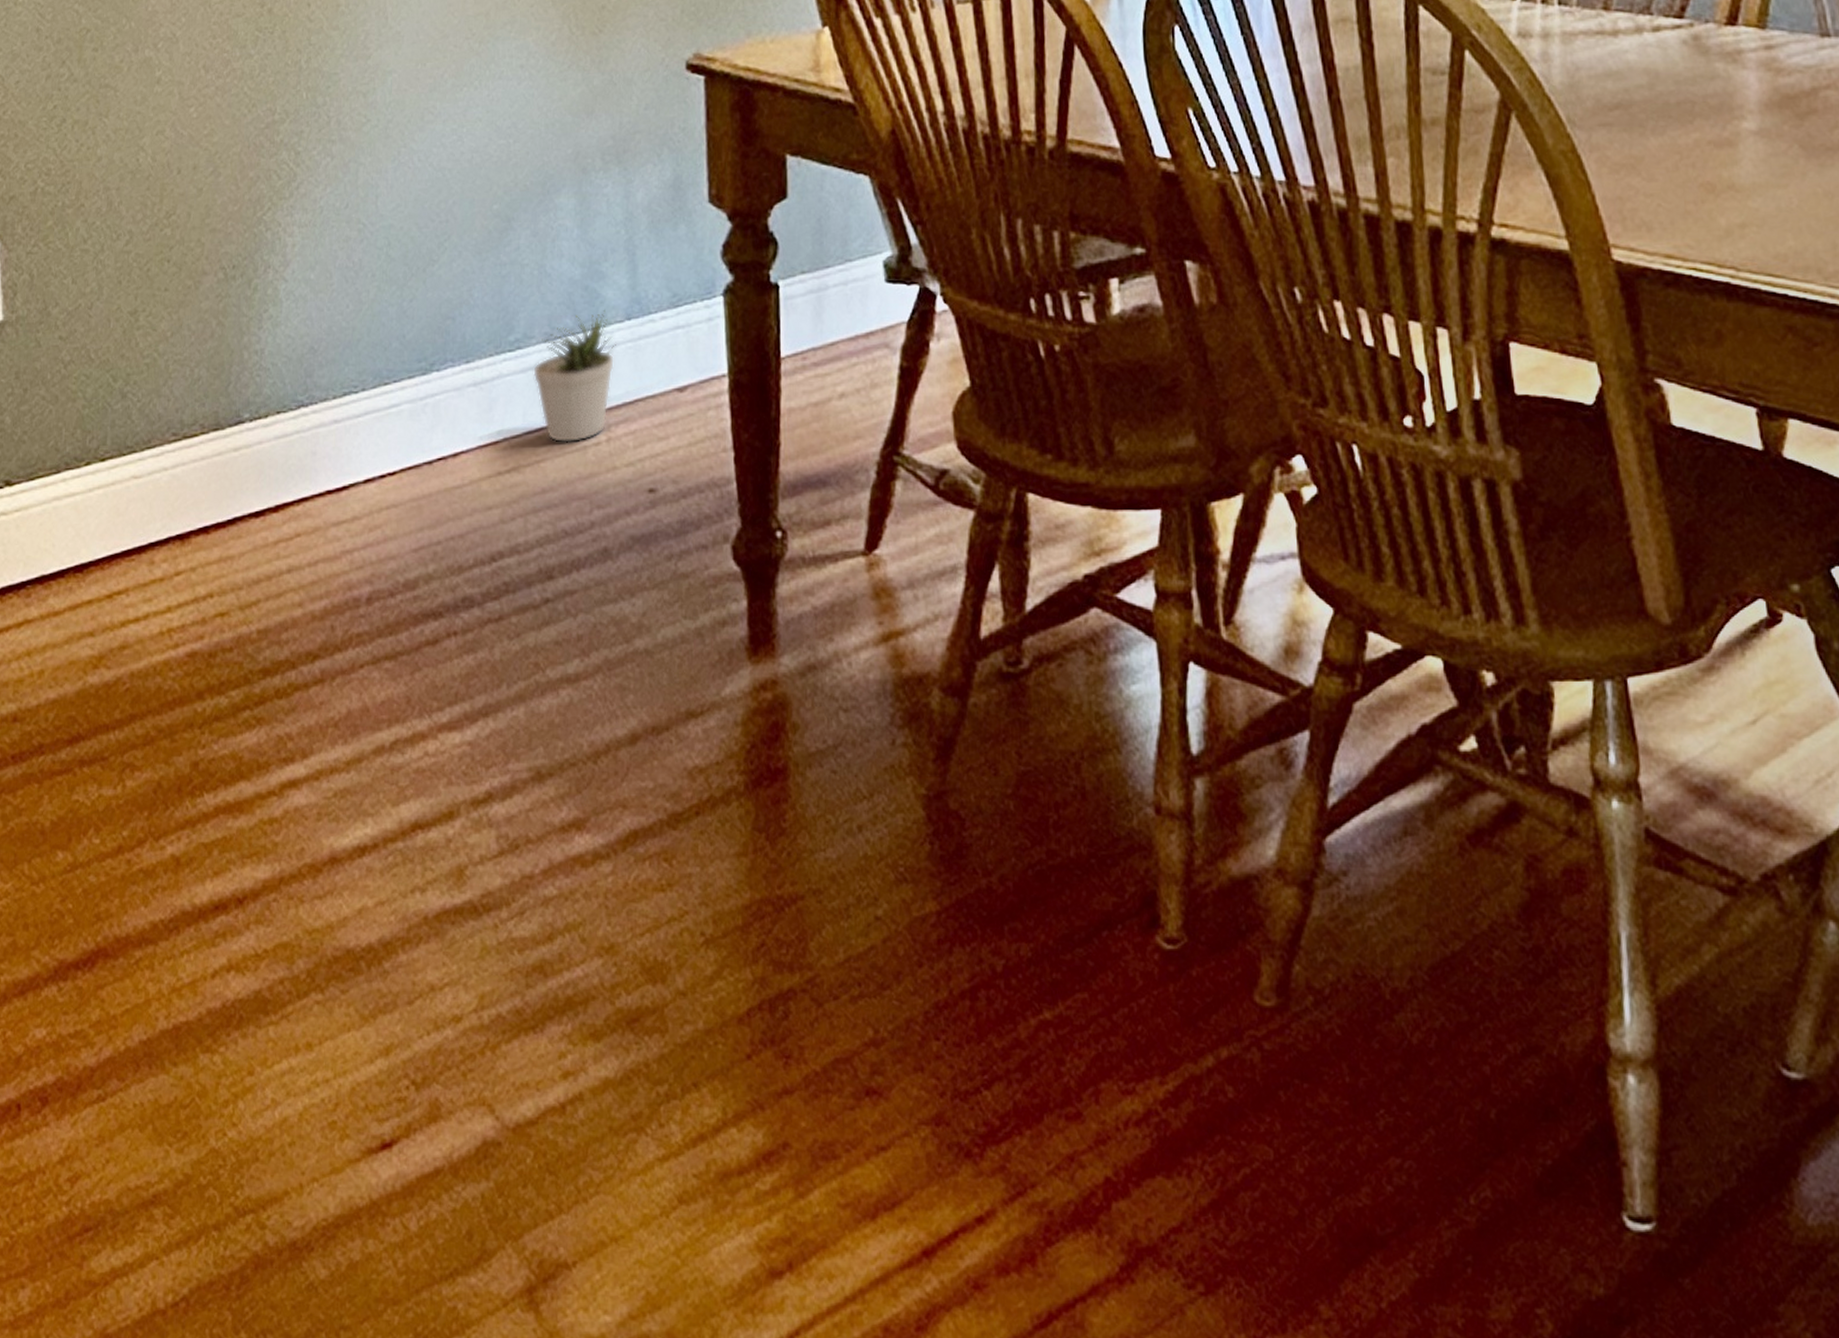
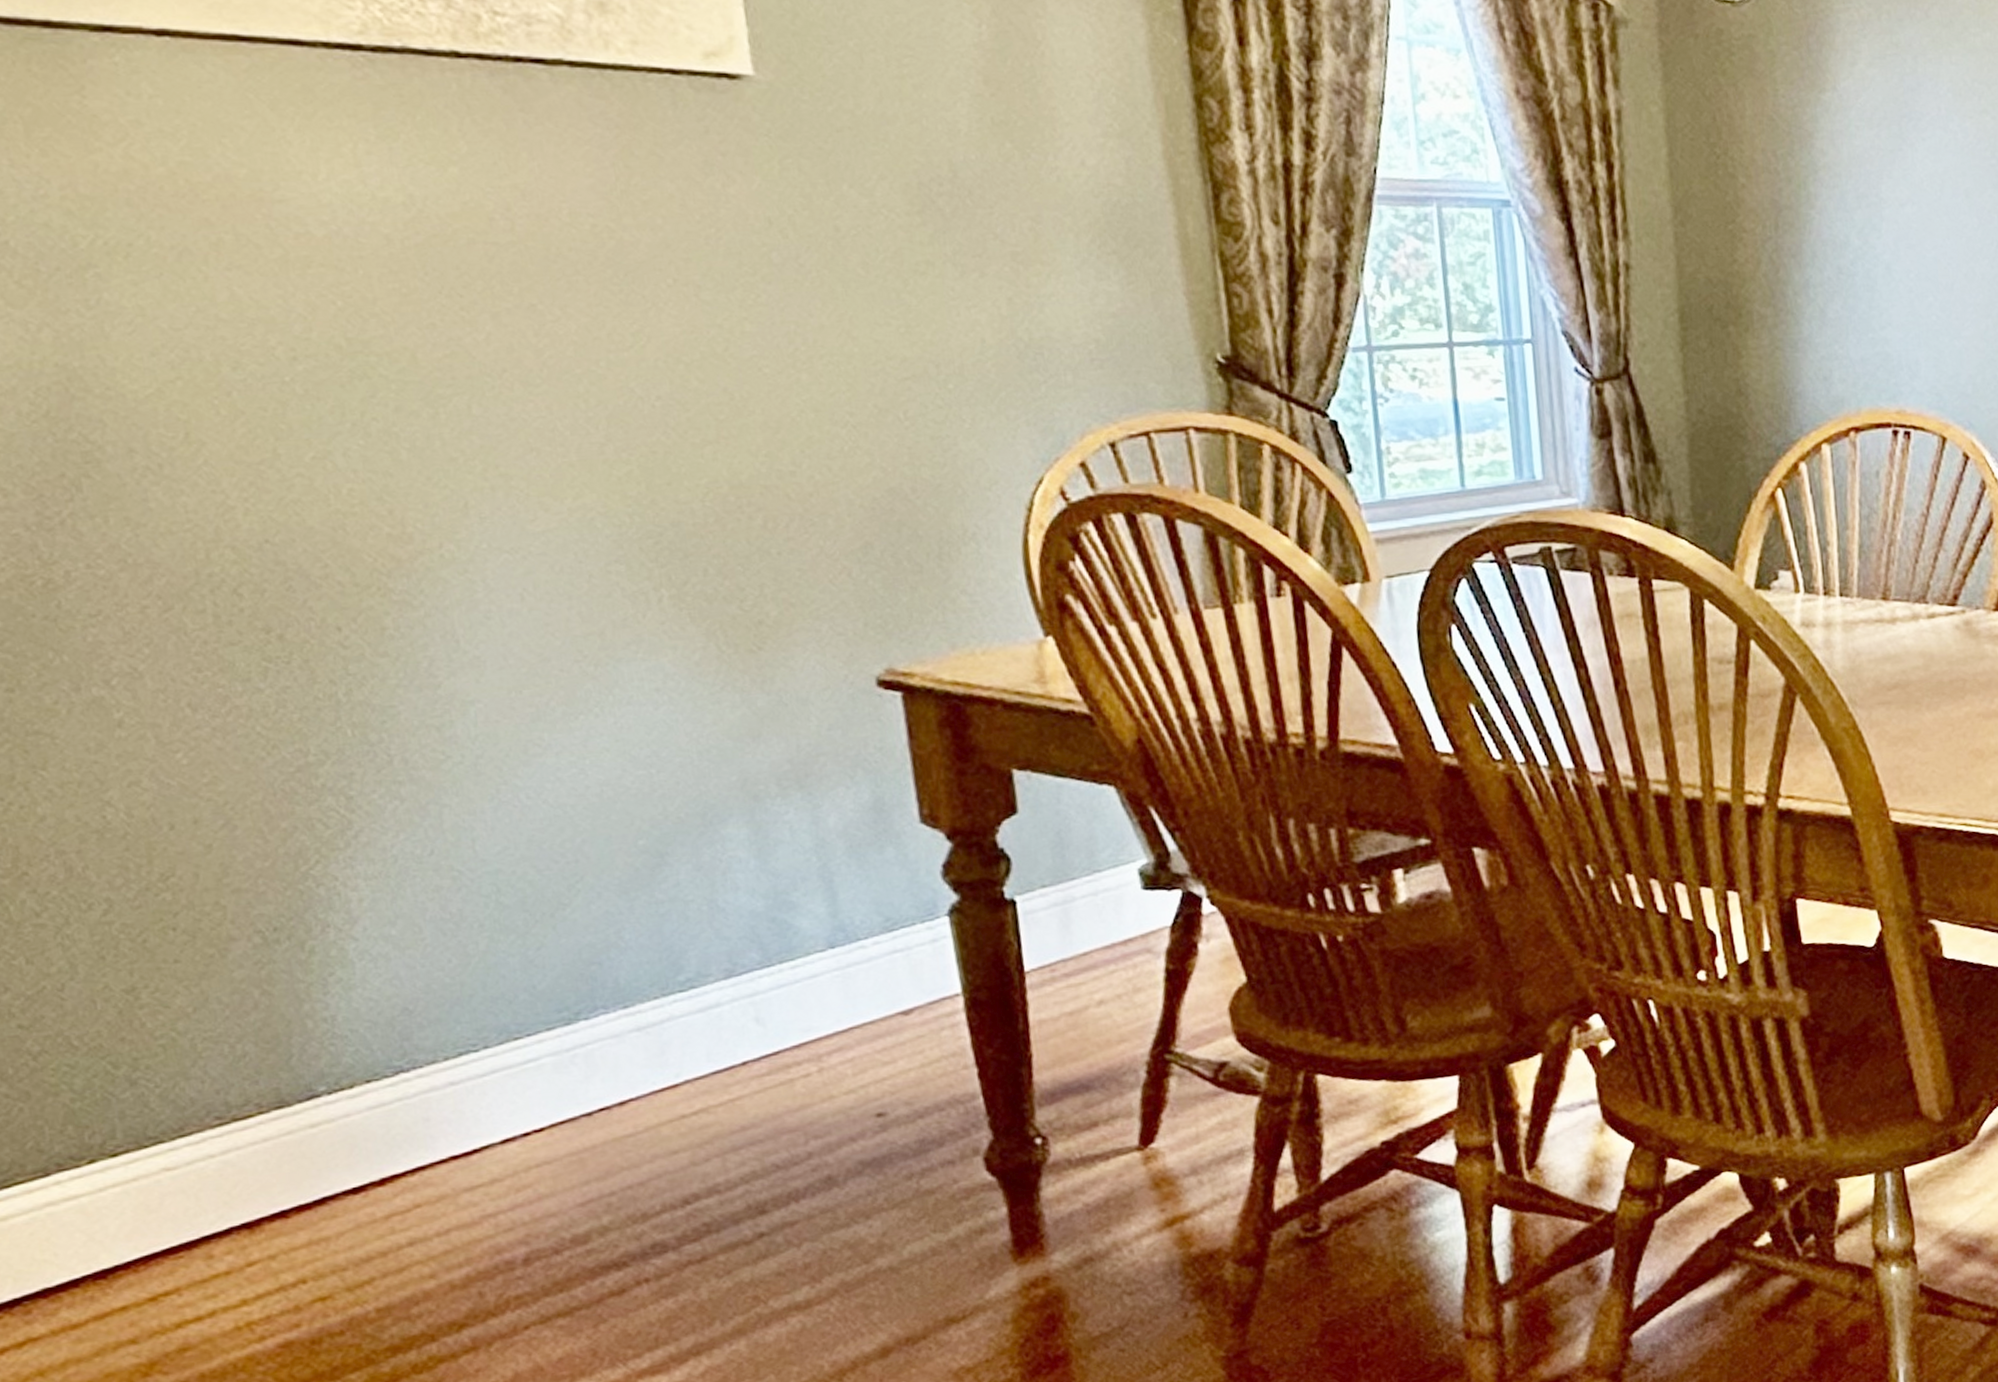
potted plant: present [532,309,616,443] -> none [713,939,820,1079]

